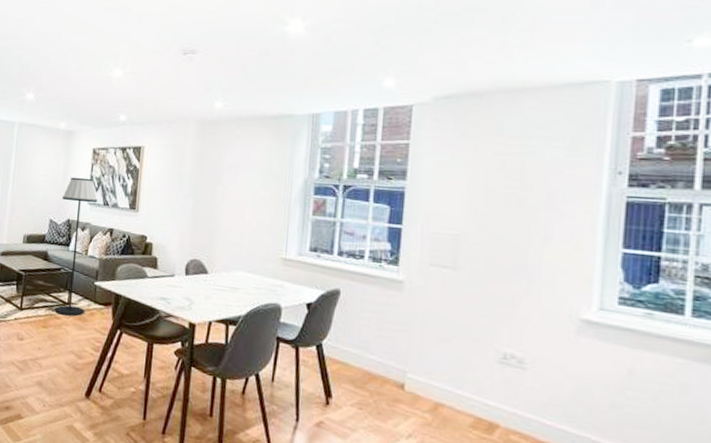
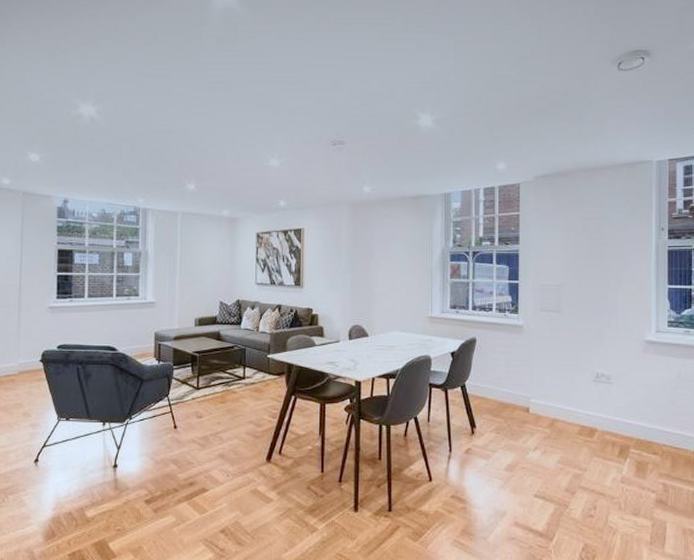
floor lamp: present [54,177,98,317] -> none [230,260,265,389]

